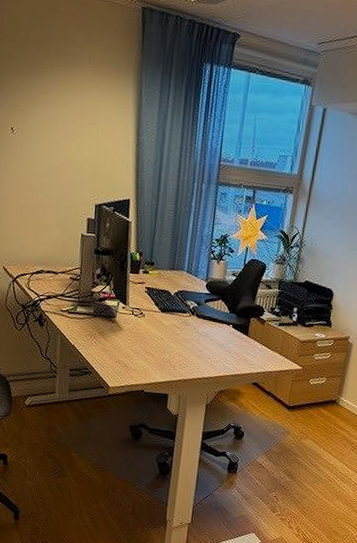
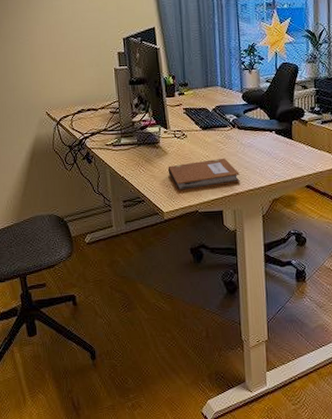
notebook: none [120,341,191,370] -> present [167,158,240,192]

